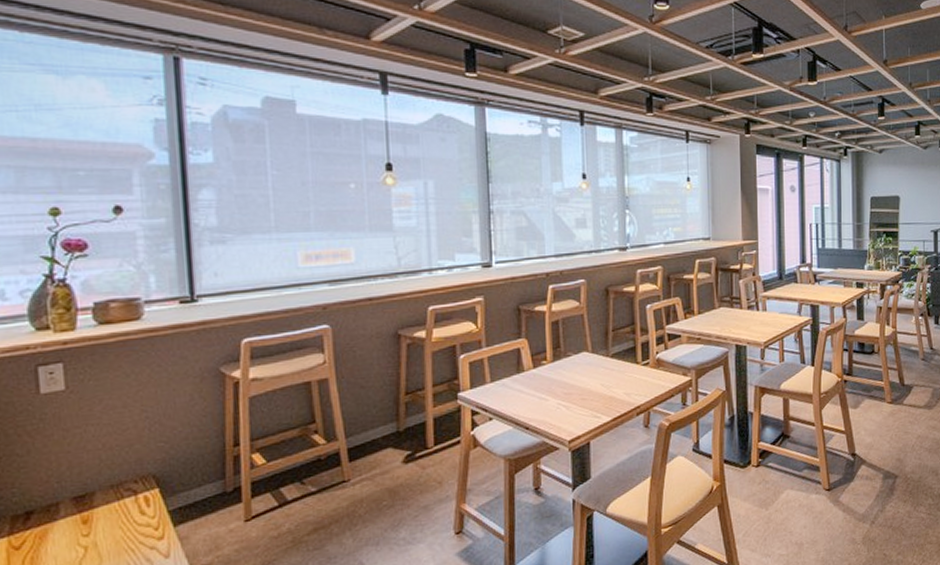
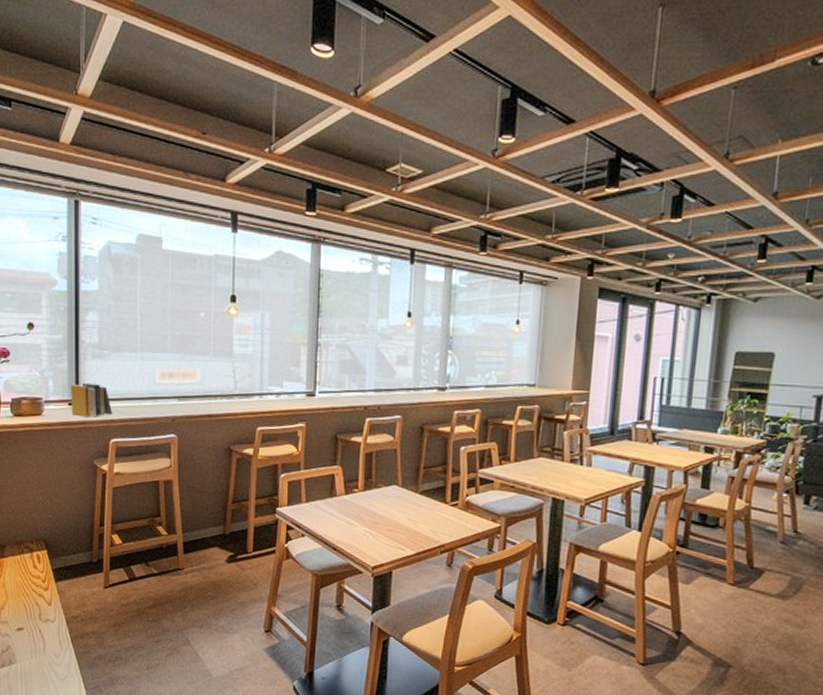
books: none [182,274,244,317] -> present [71,382,113,418]

